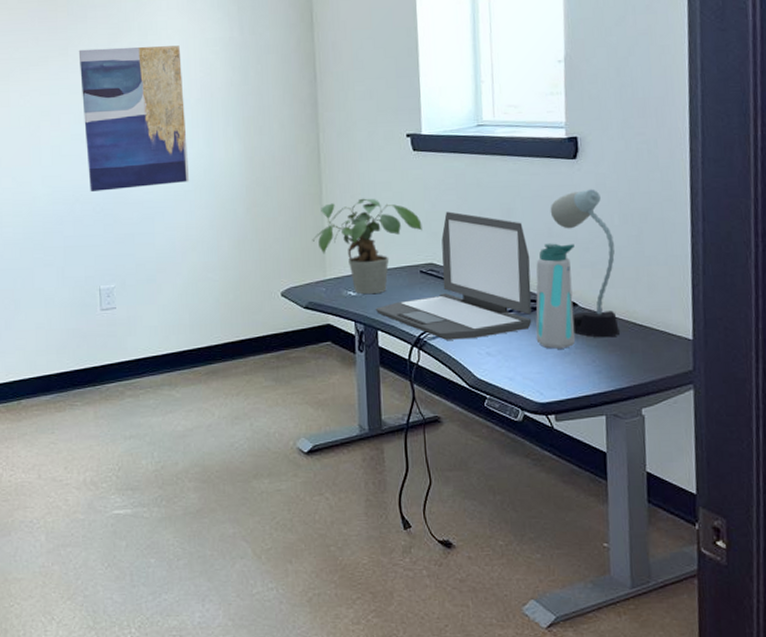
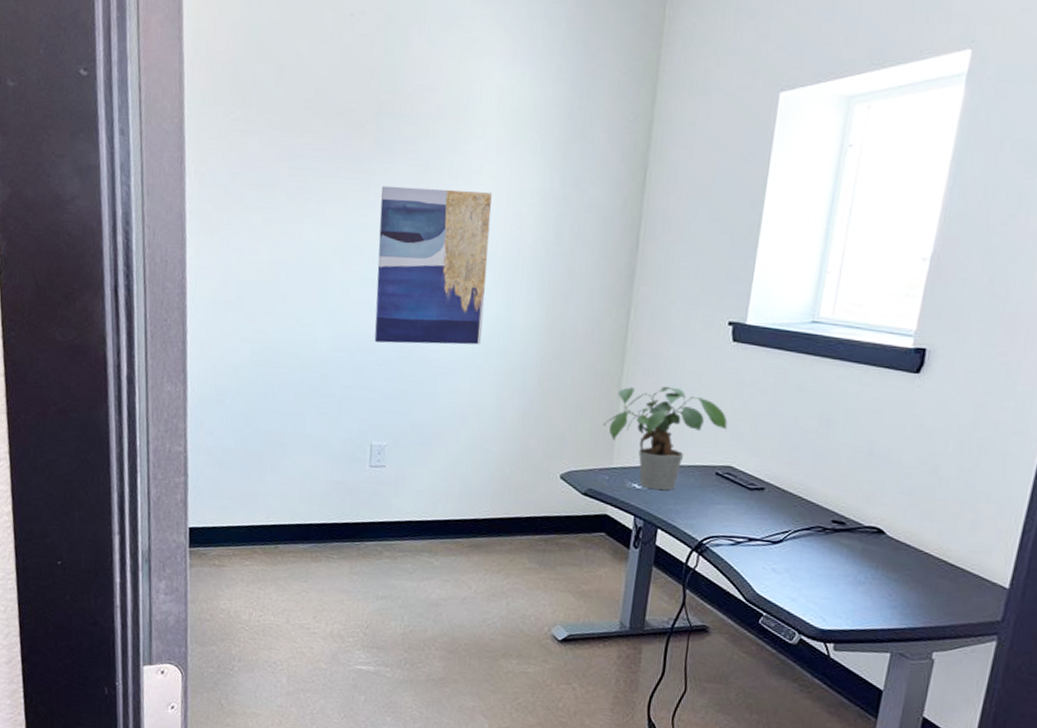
laptop: present [375,211,532,340] -> none [659,413,843,553]
water bottle: present [535,243,575,349] -> none [830,462,896,577]
desk lamp: present [550,189,620,338] -> none [873,409,943,573]

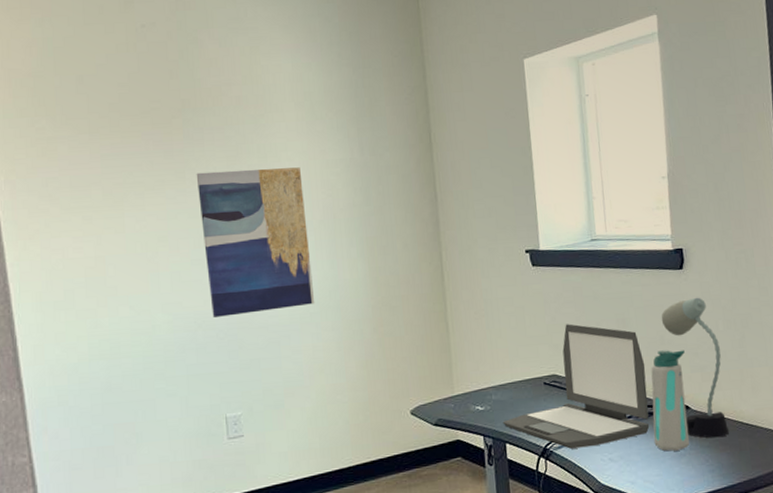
potted plant: present [603,386,728,491] -> none [439,314,544,409]
laptop: none [659,413,843,553] -> present [502,324,650,449]
water bottle: none [830,462,896,577] -> present [651,350,689,451]
desk lamp: none [873,409,943,573] -> present [661,297,729,438]

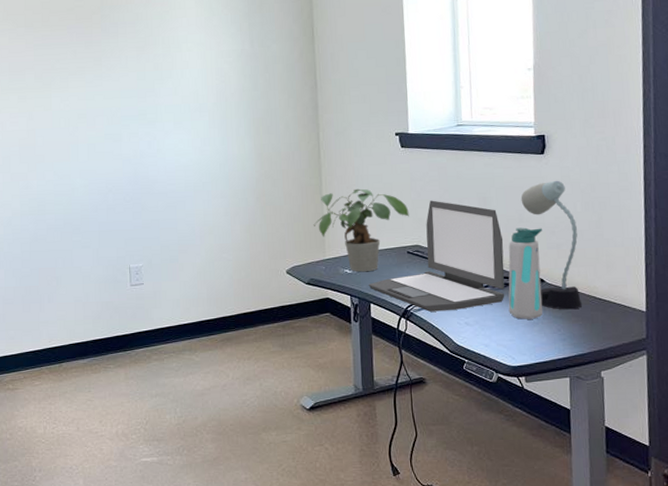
wall art: present [196,167,315,317] -> none [111,57,207,183]
potted plant: none [439,314,544,409] -> present [313,188,409,272]

